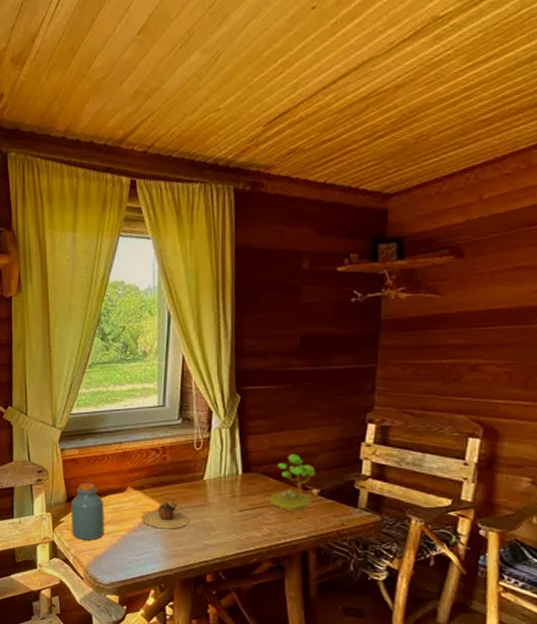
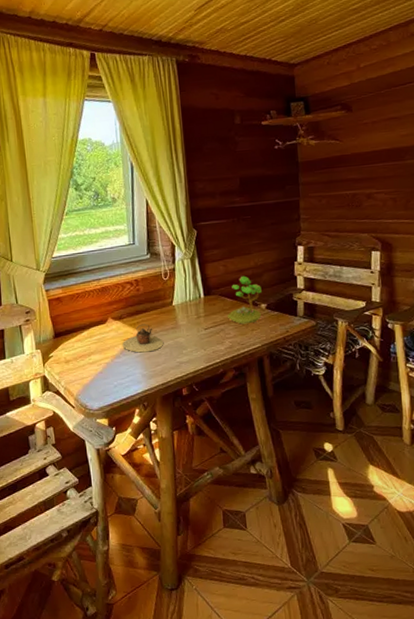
jar: present [71,483,105,540] -> none [58,318,91,371]

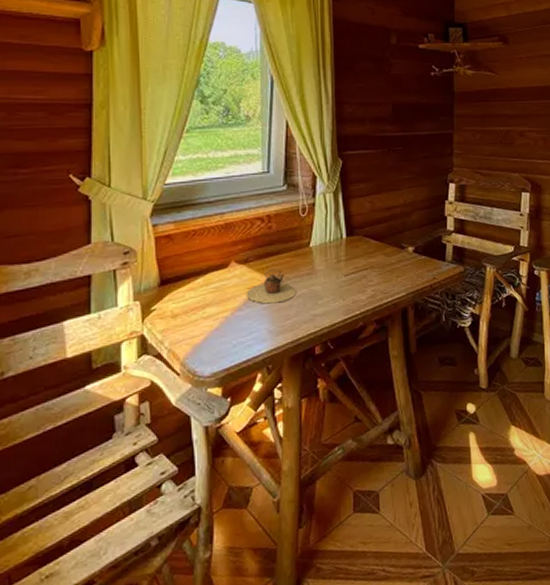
potted flower: present [227,275,262,324] -> none [370,214,410,270]

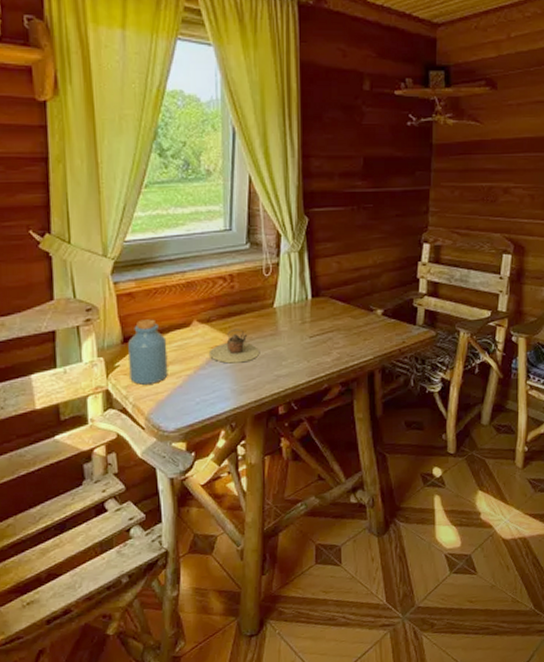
jar: none [165,261,205,329] -> present [128,319,168,385]

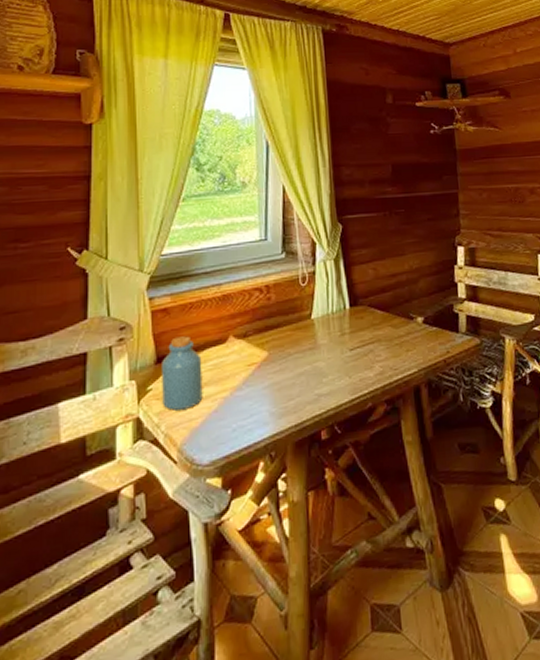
teapot: present [208,328,260,364] -> none [245,343,299,383]

